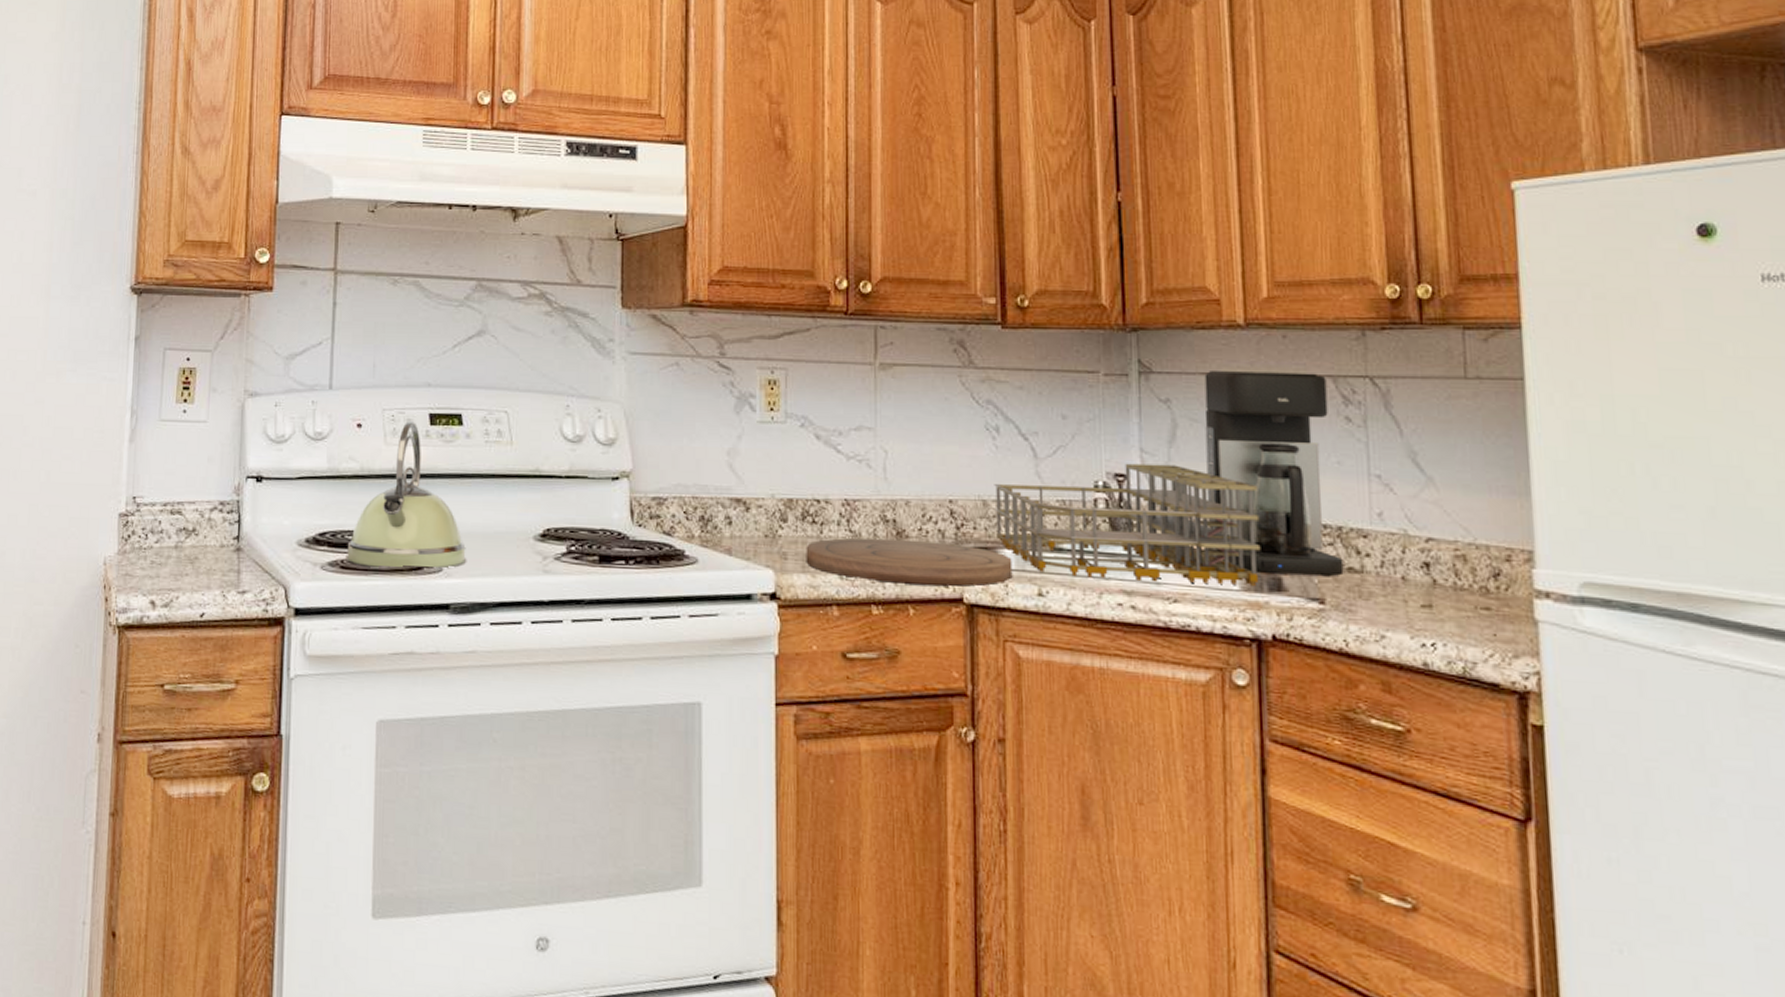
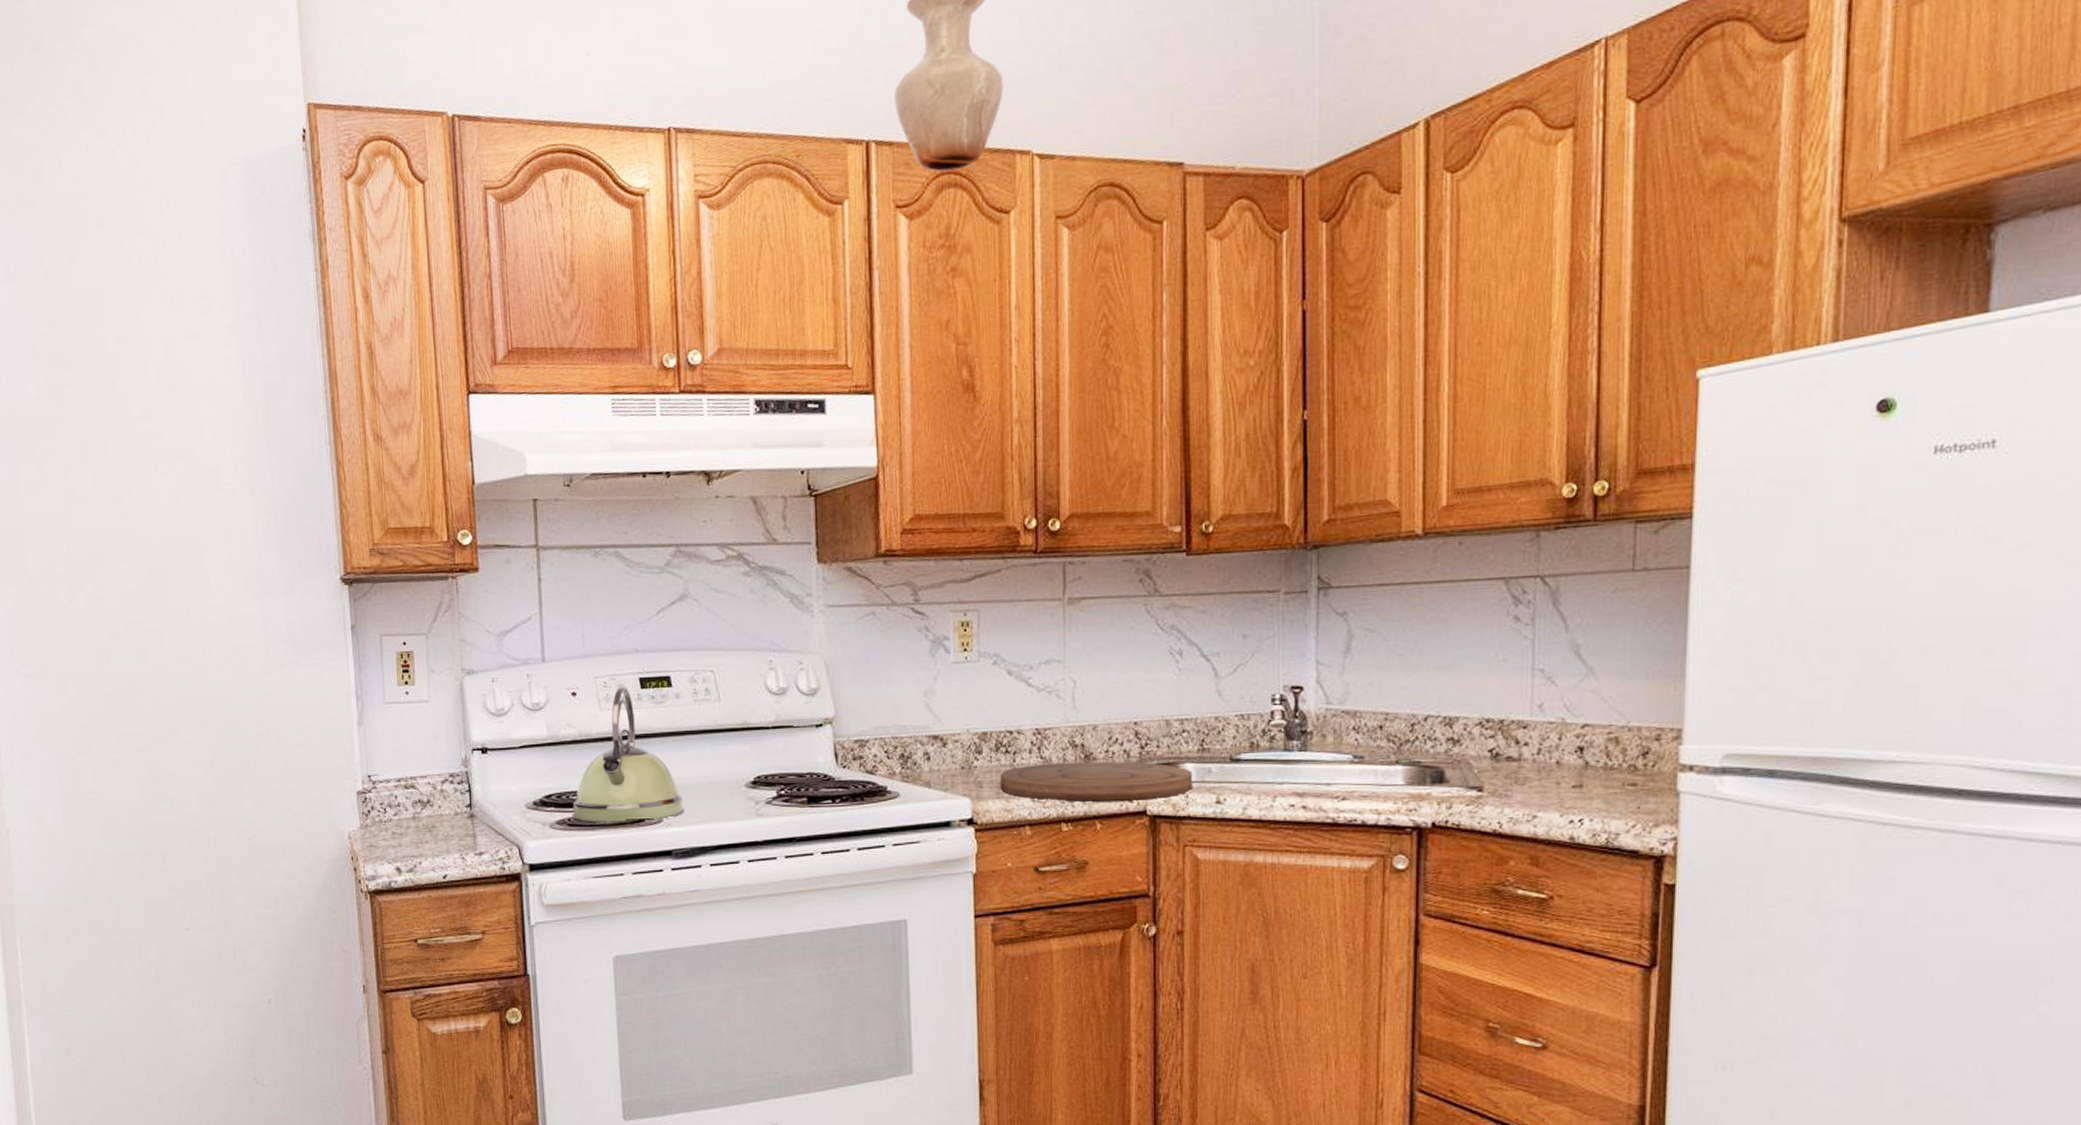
dish rack: present [994,463,1261,587] -> none [1177,674,1427,784]
coffee maker: present [1204,371,1344,577] -> none [1377,576,1503,768]

